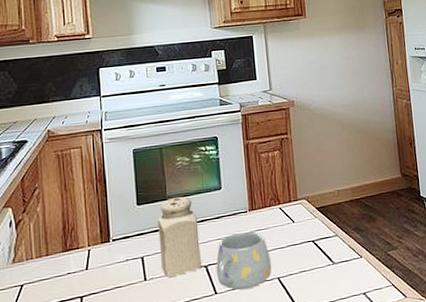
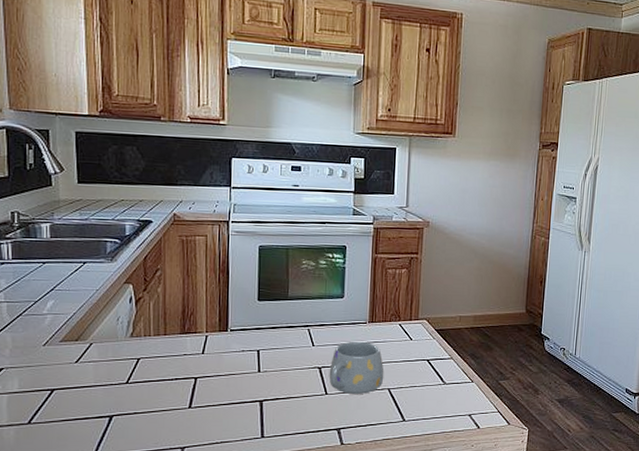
salt shaker: present [158,196,201,277] -> none [276,298,317,372]

